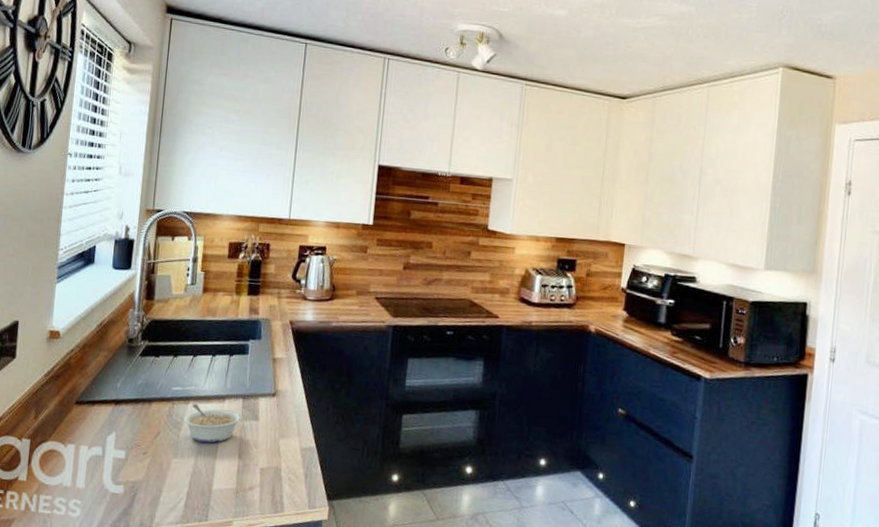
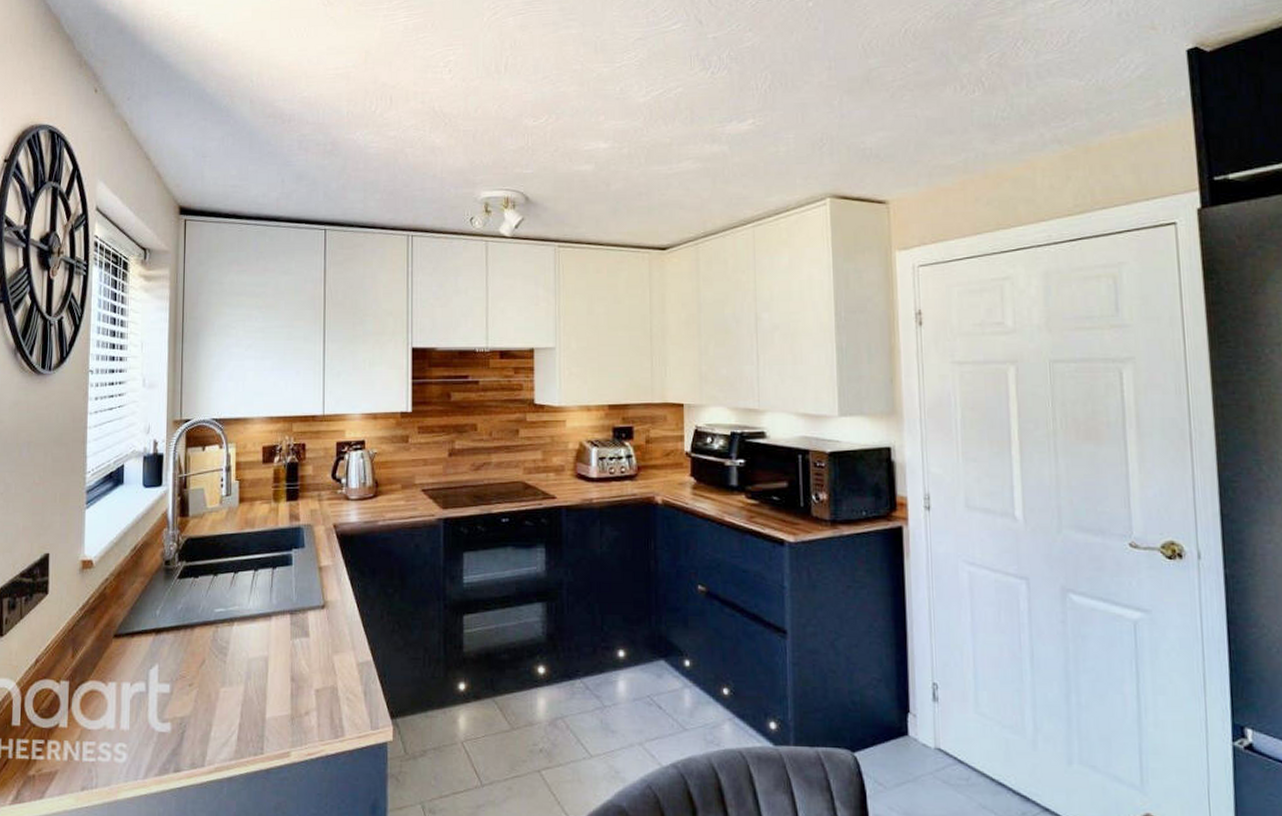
legume: present [183,404,243,443] -> none [229,625,292,667]

